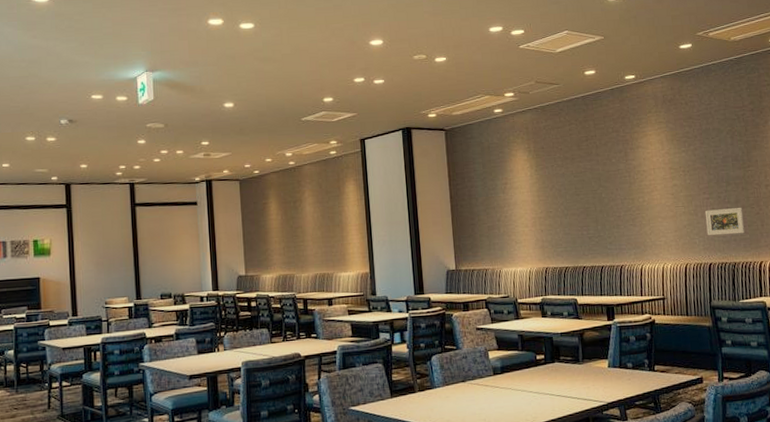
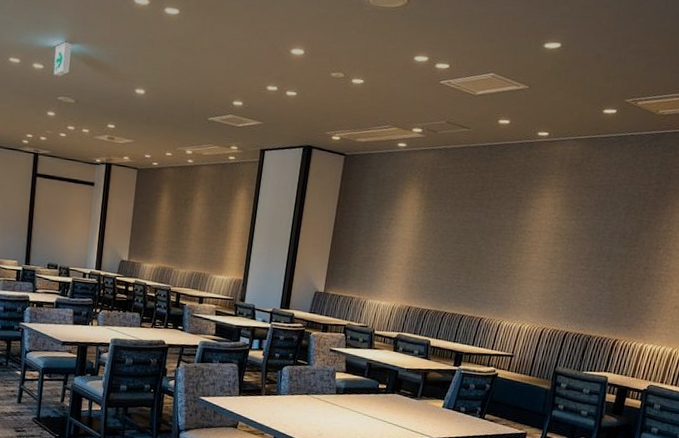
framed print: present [704,208,746,236] -> none [572,281,615,310]

